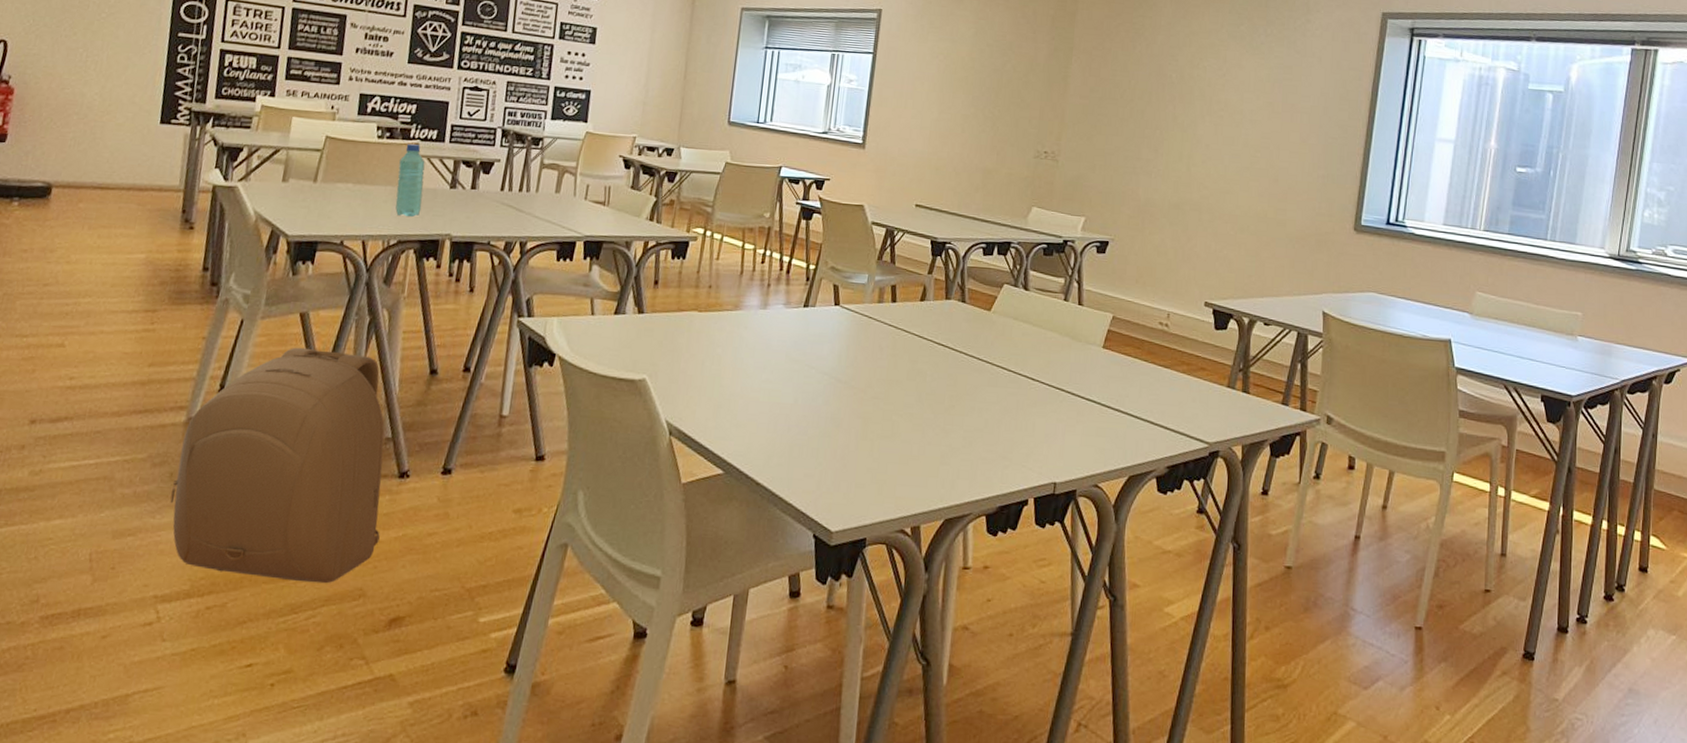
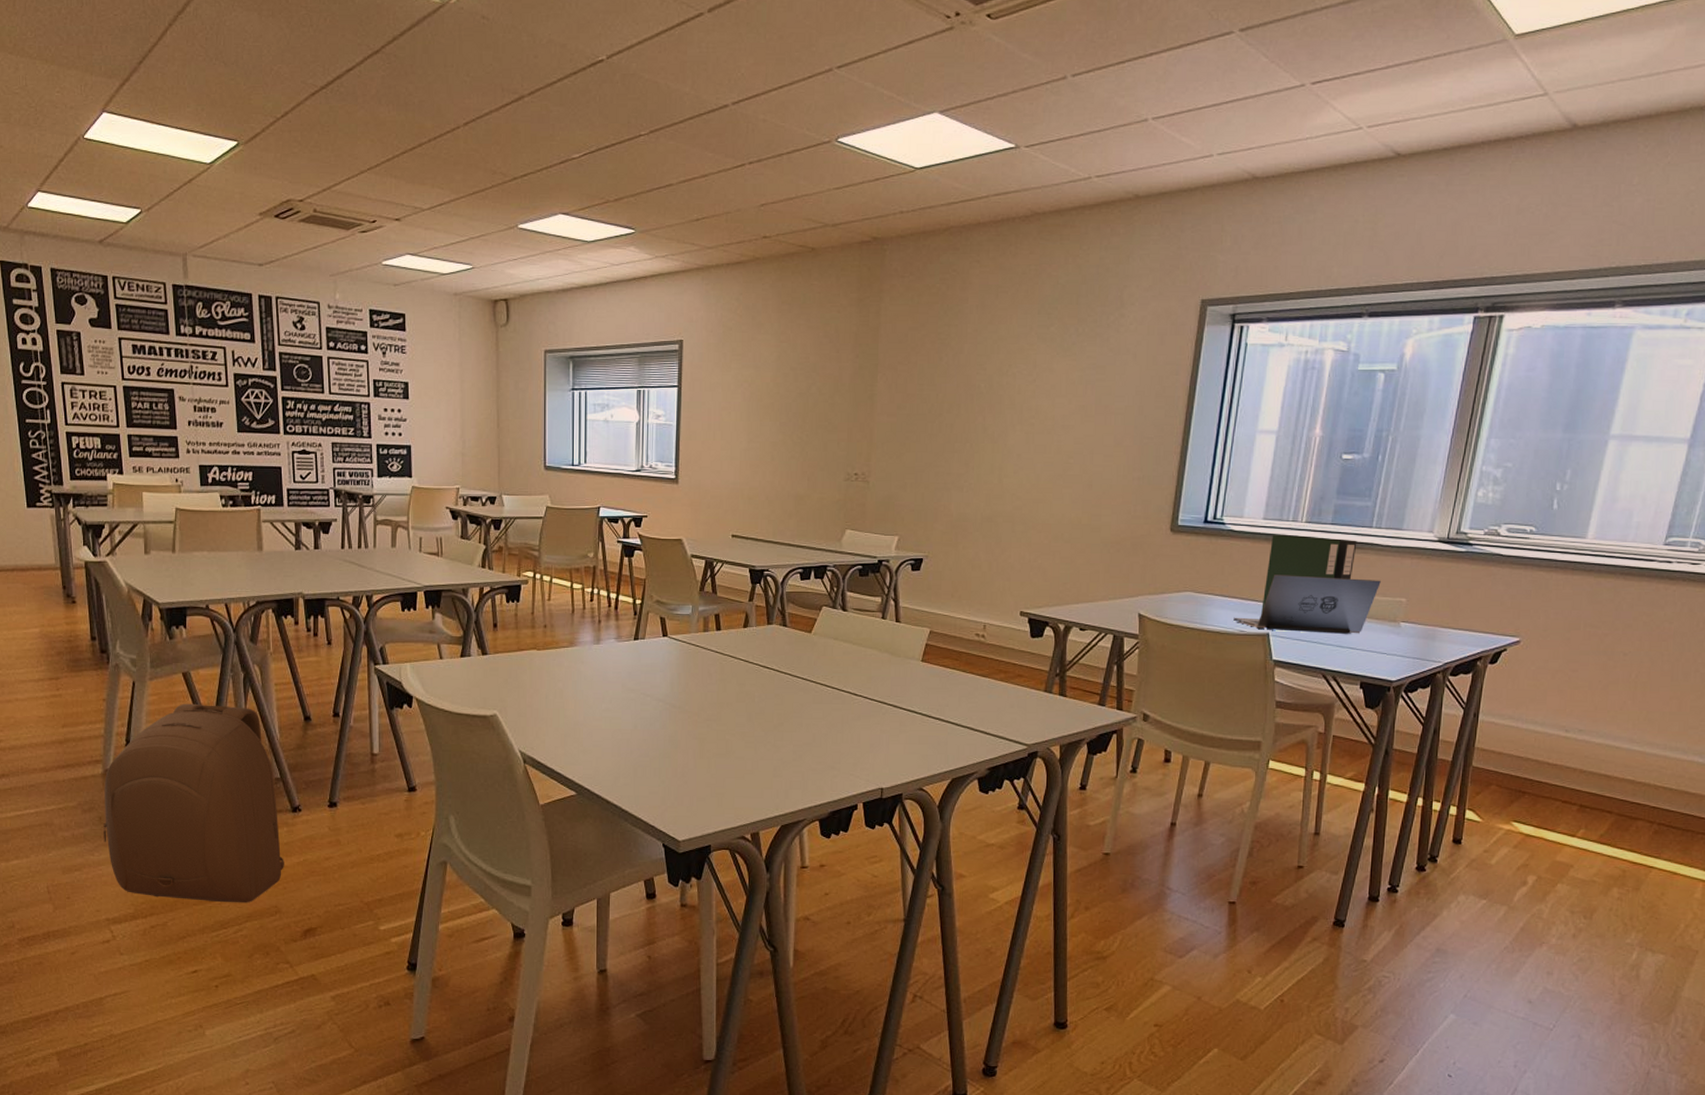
water bottle: present [395,144,425,218] -> none [246,510,273,580]
laptop: none [1416,280,1557,346] -> present [1233,575,1381,635]
binder: none [1443,241,1533,318] -> present [1261,535,1357,613]

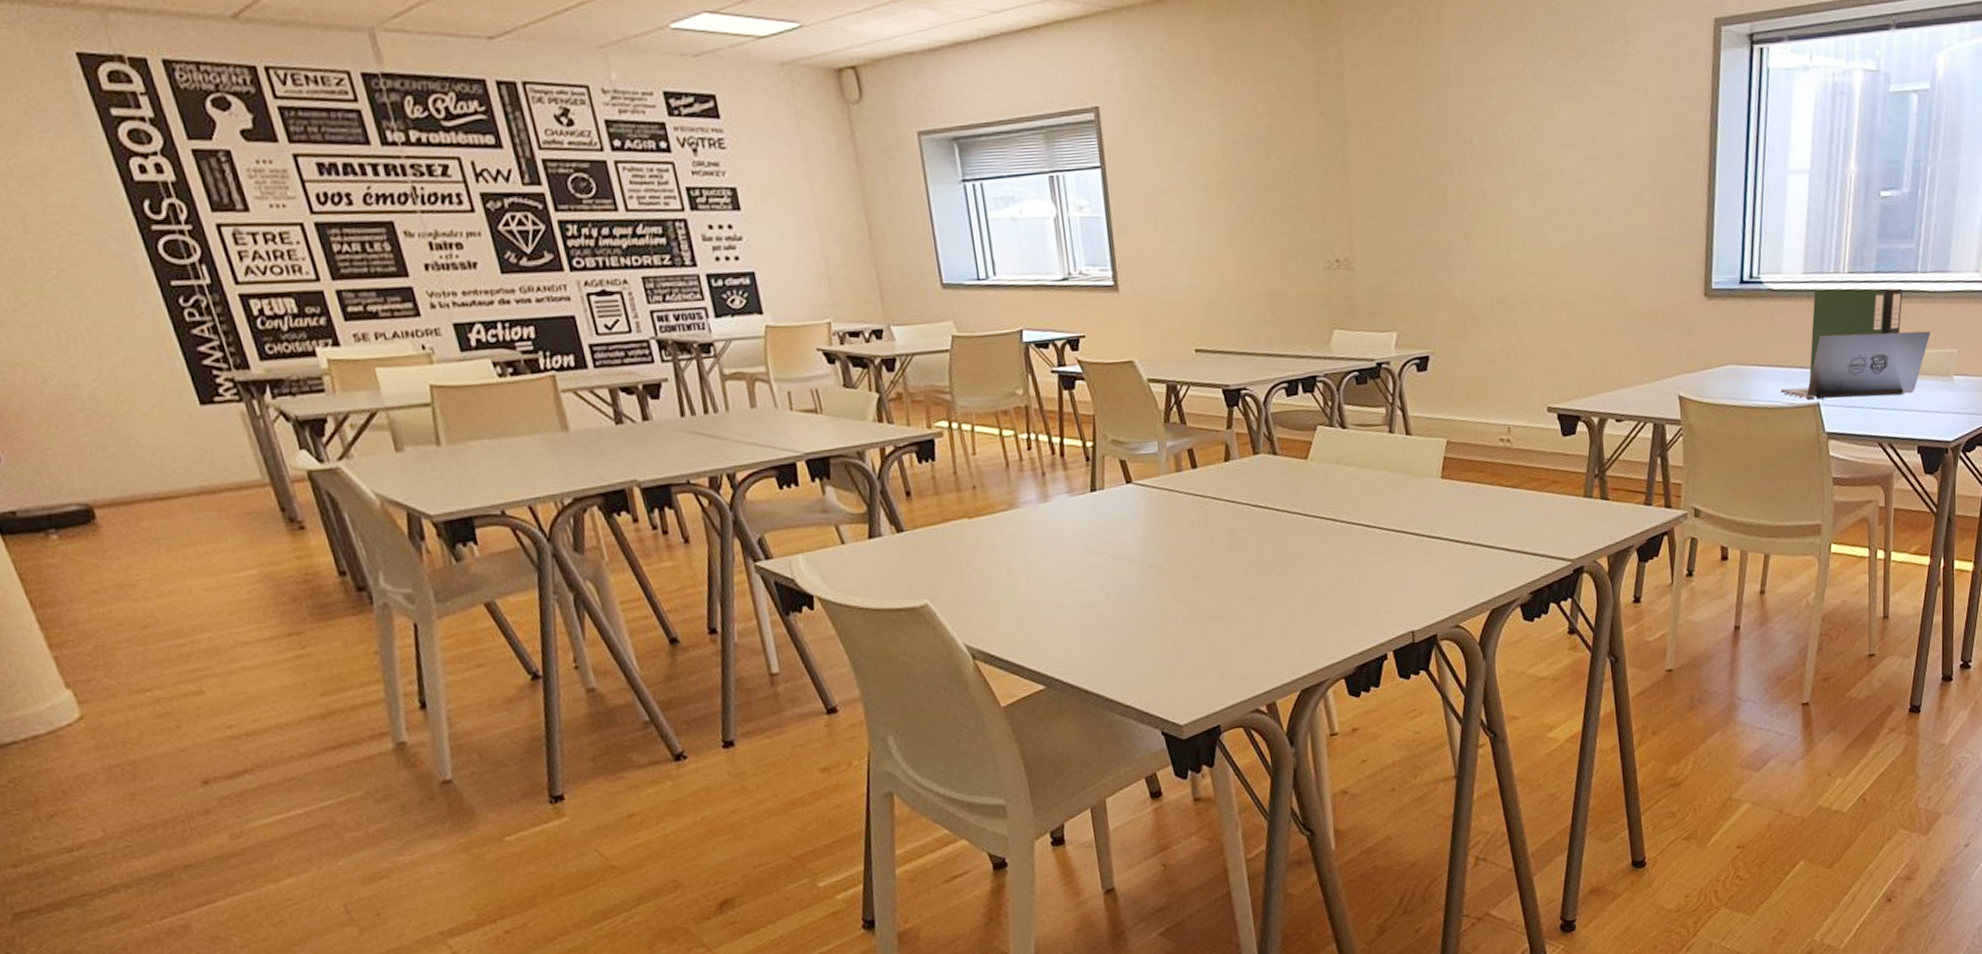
backpack: present [104,703,284,903] -> none [398,637,677,895]

